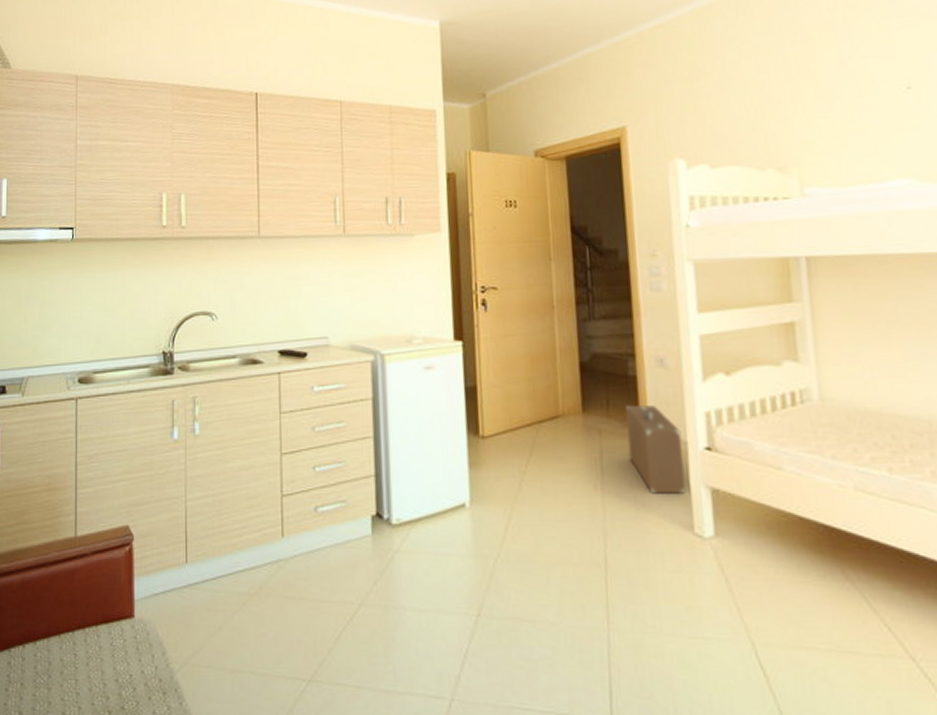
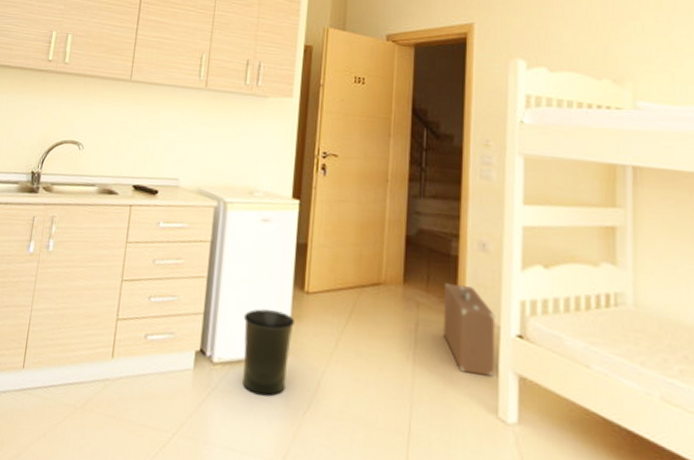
waste bin: none [418,461,474,550] -> present [242,308,296,396]

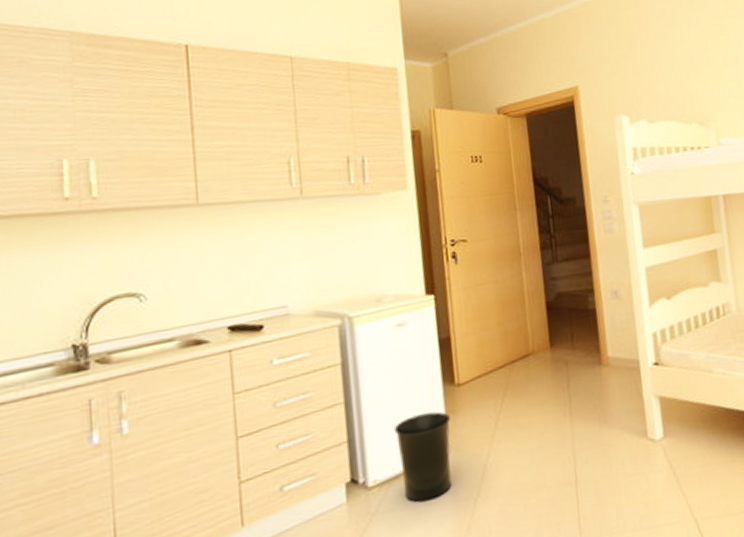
suitcase: present [443,282,496,377] -> none [587,333,639,411]

